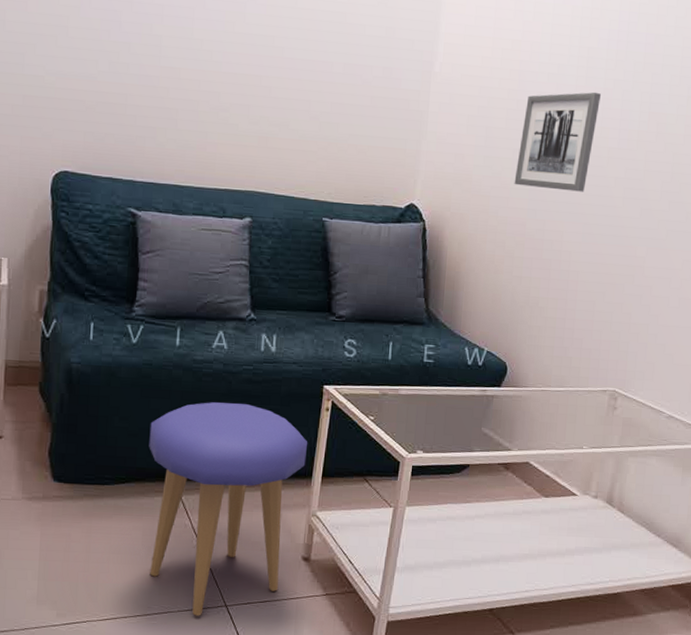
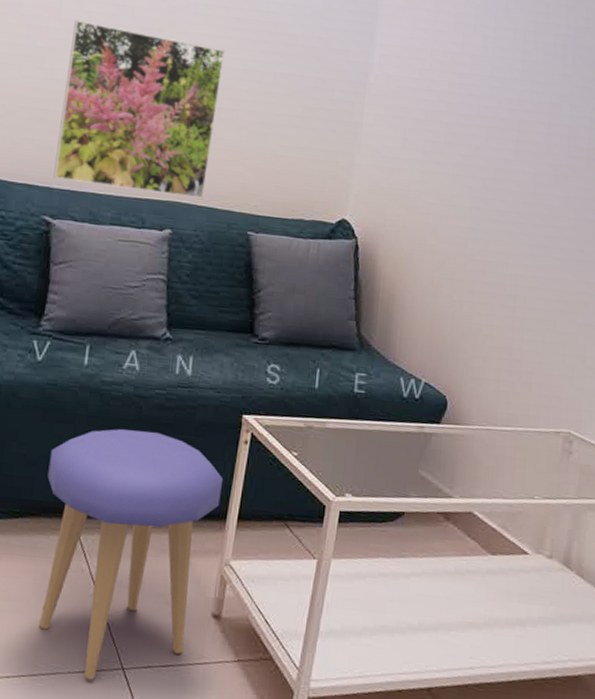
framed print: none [136,13,296,188] -> present [53,20,226,199]
wall art: present [514,91,601,192] -> none [454,106,547,212]

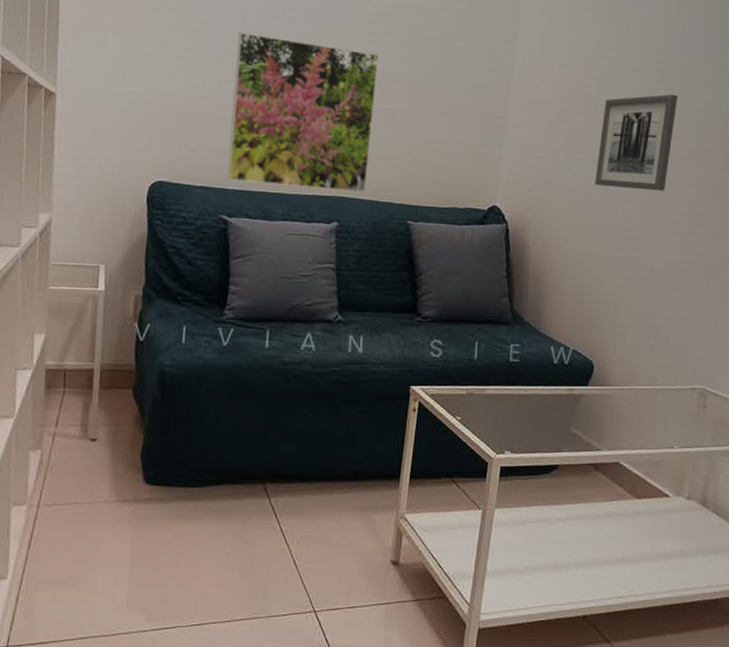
stool: present [39,429,224,680] -> none [238,403,396,622]
wall art: none [454,106,547,212] -> present [595,94,677,191]

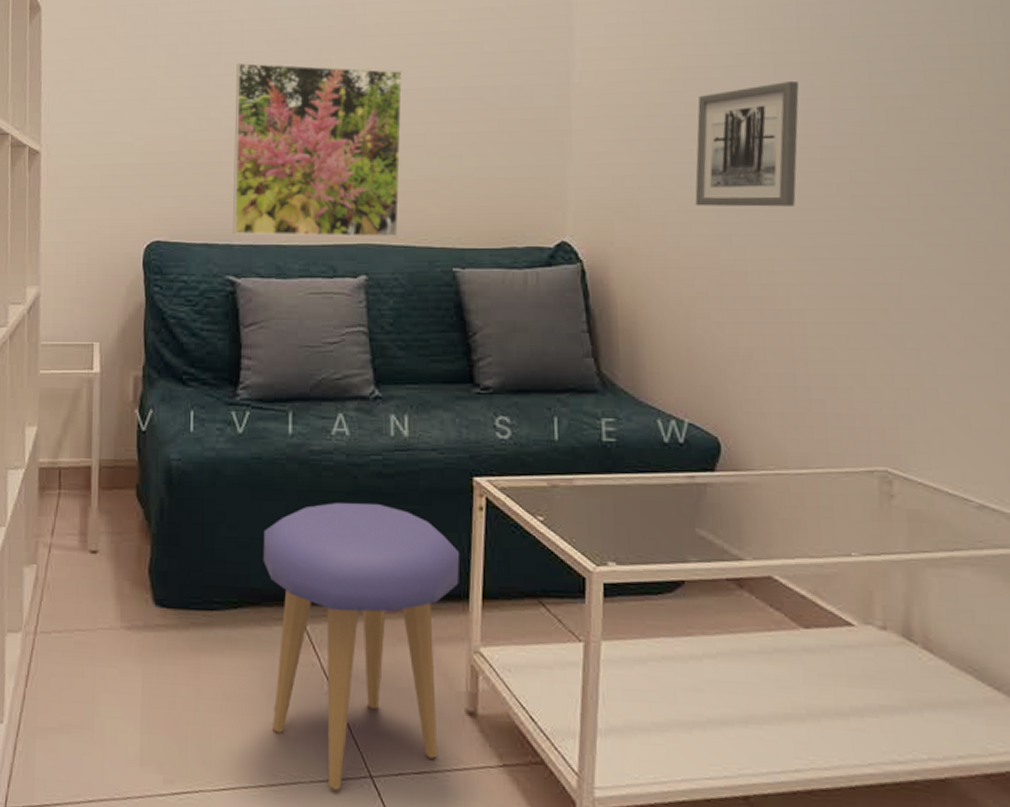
stool: none [238,403,396,622] -> present [263,503,460,790]

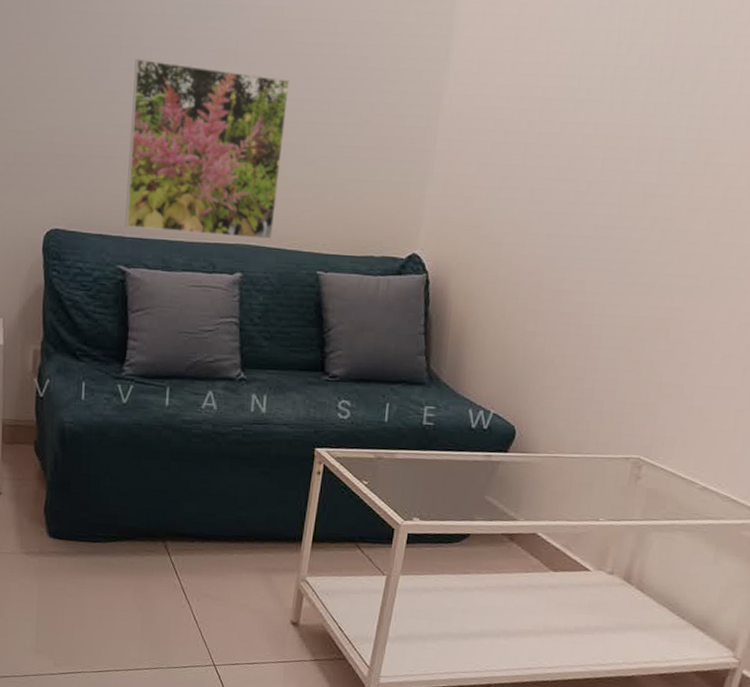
stool: present [263,503,460,790] -> none [139,463,299,674]
wall art: present [695,80,799,207] -> none [531,118,639,236]

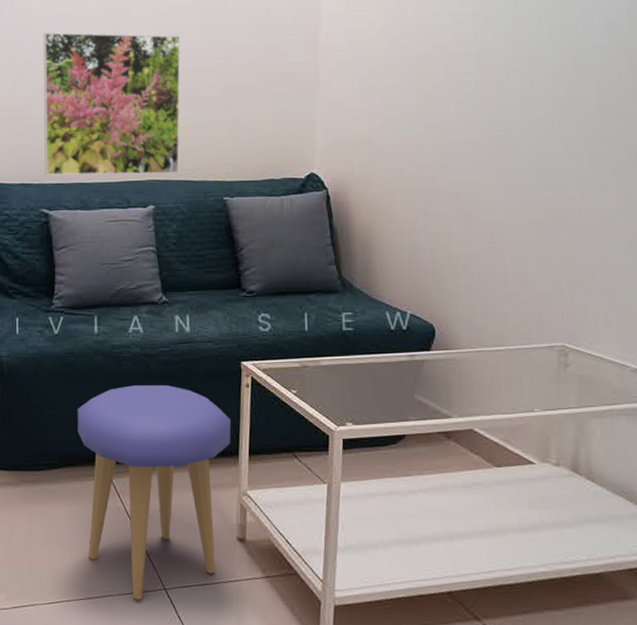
stool: none [139,463,299,674] -> present [77,385,232,600]

